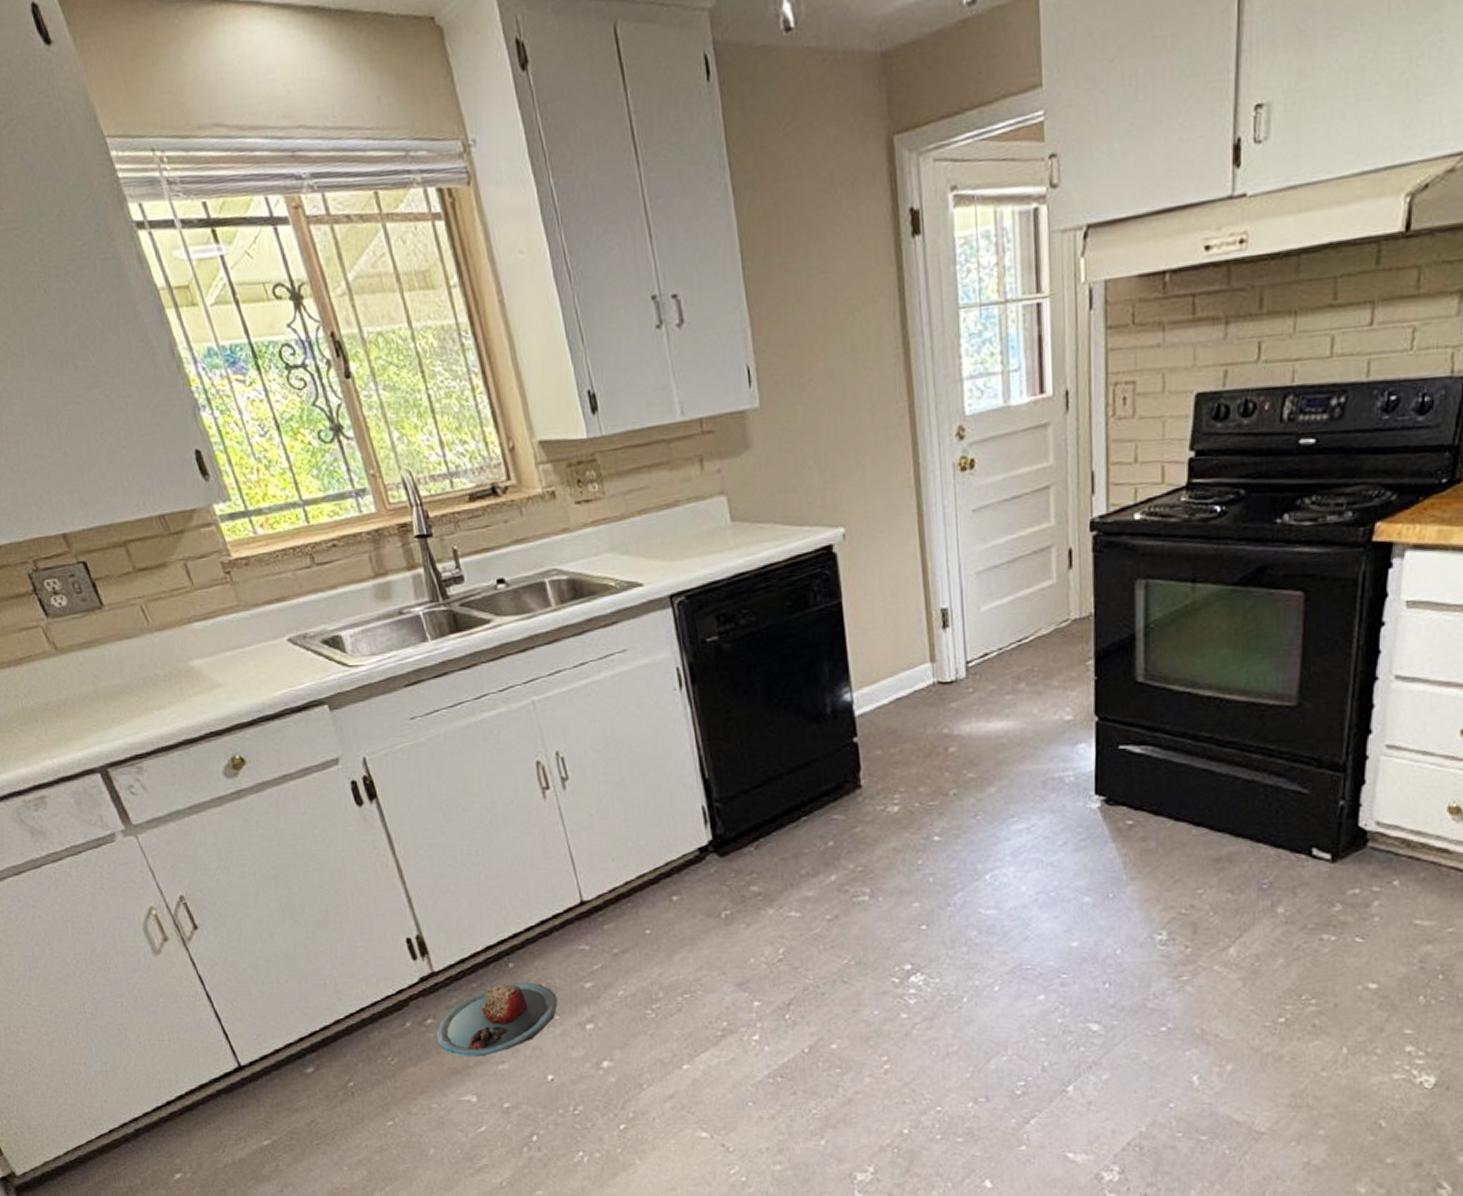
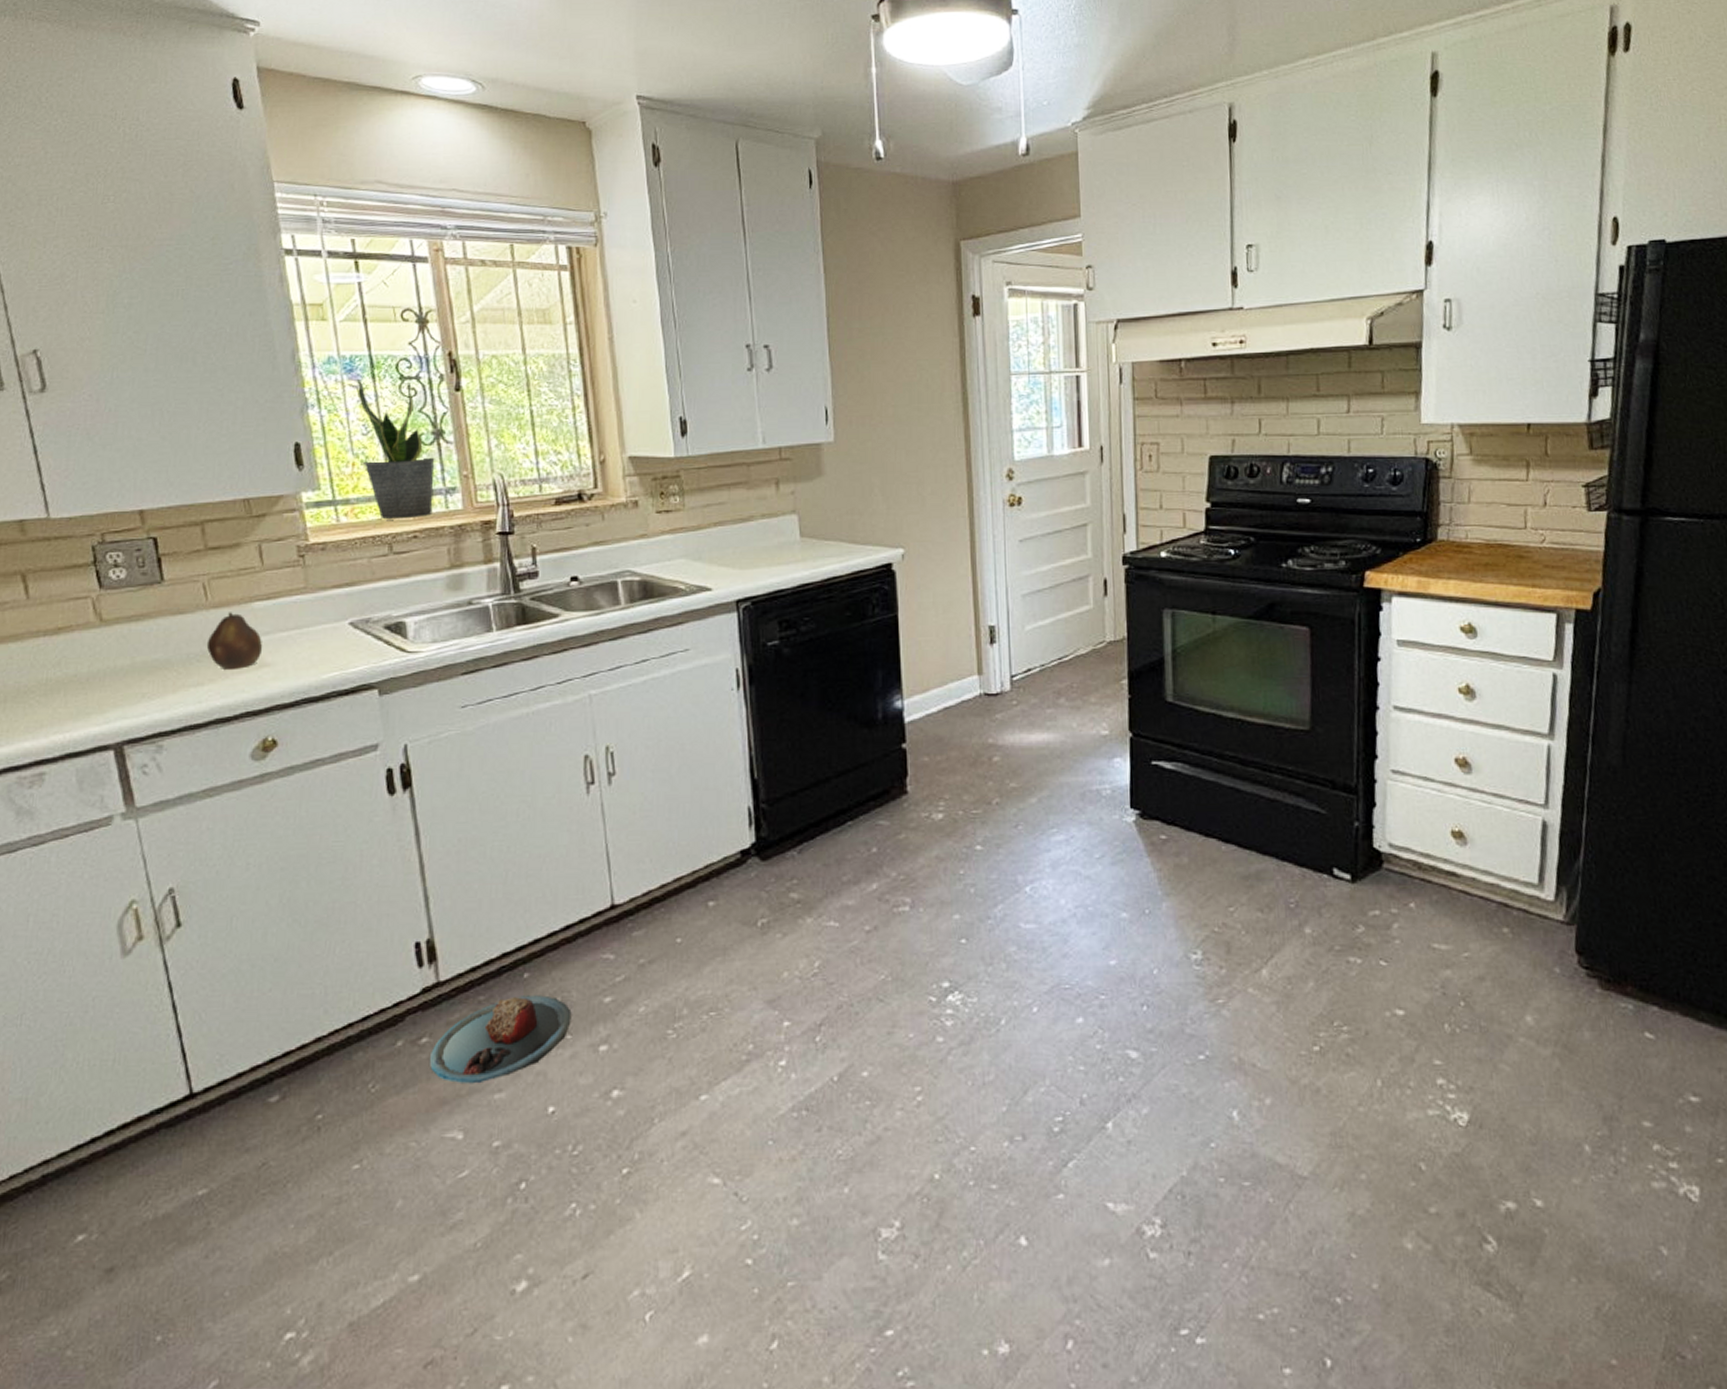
fruit: none [158,634,212,693] -> present [206,612,263,671]
potted plant: none [242,372,347,529] -> present [357,379,435,520]

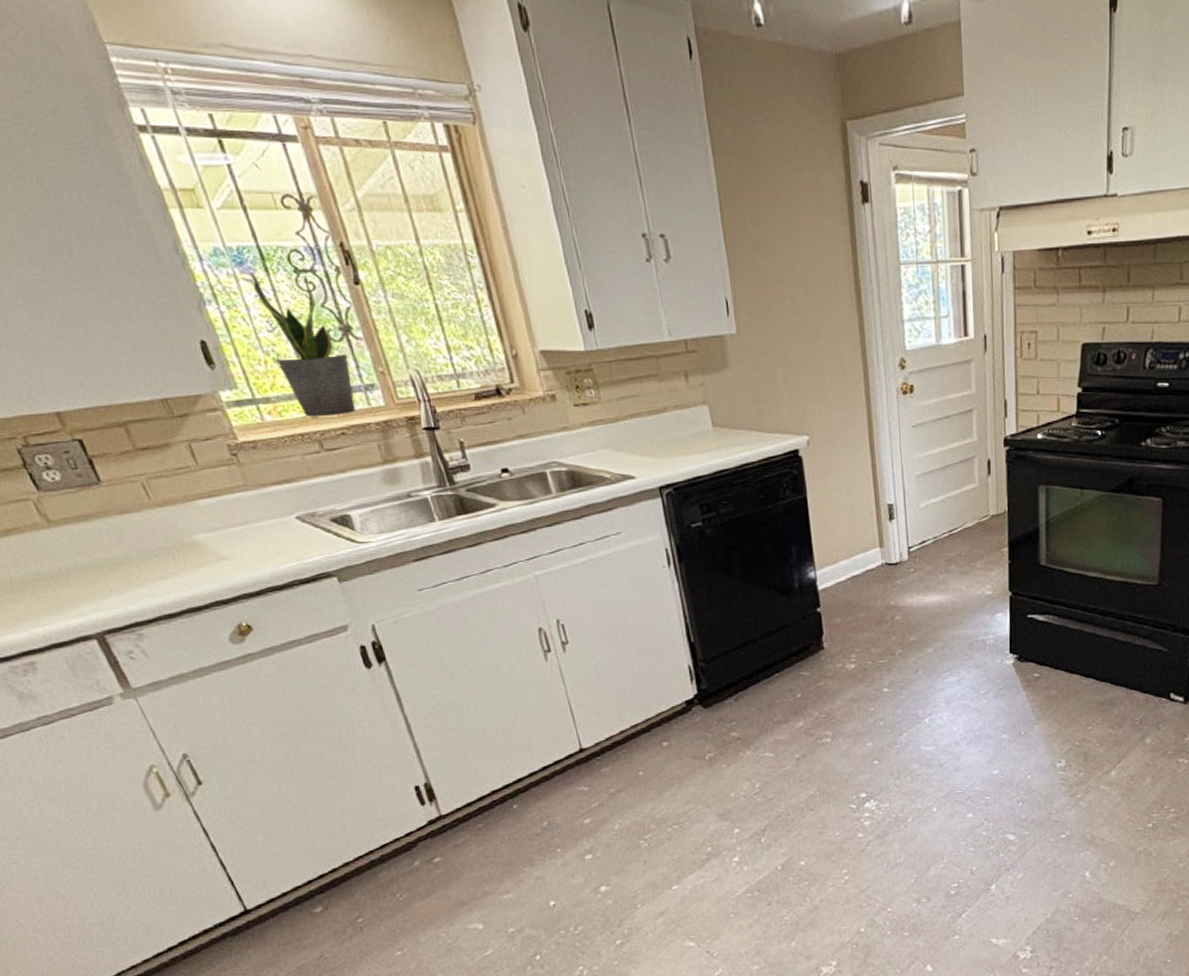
fruit: present [206,612,263,671] -> none [160,510,217,565]
pet bowl: present [429,995,572,1084] -> none [443,820,559,890]

